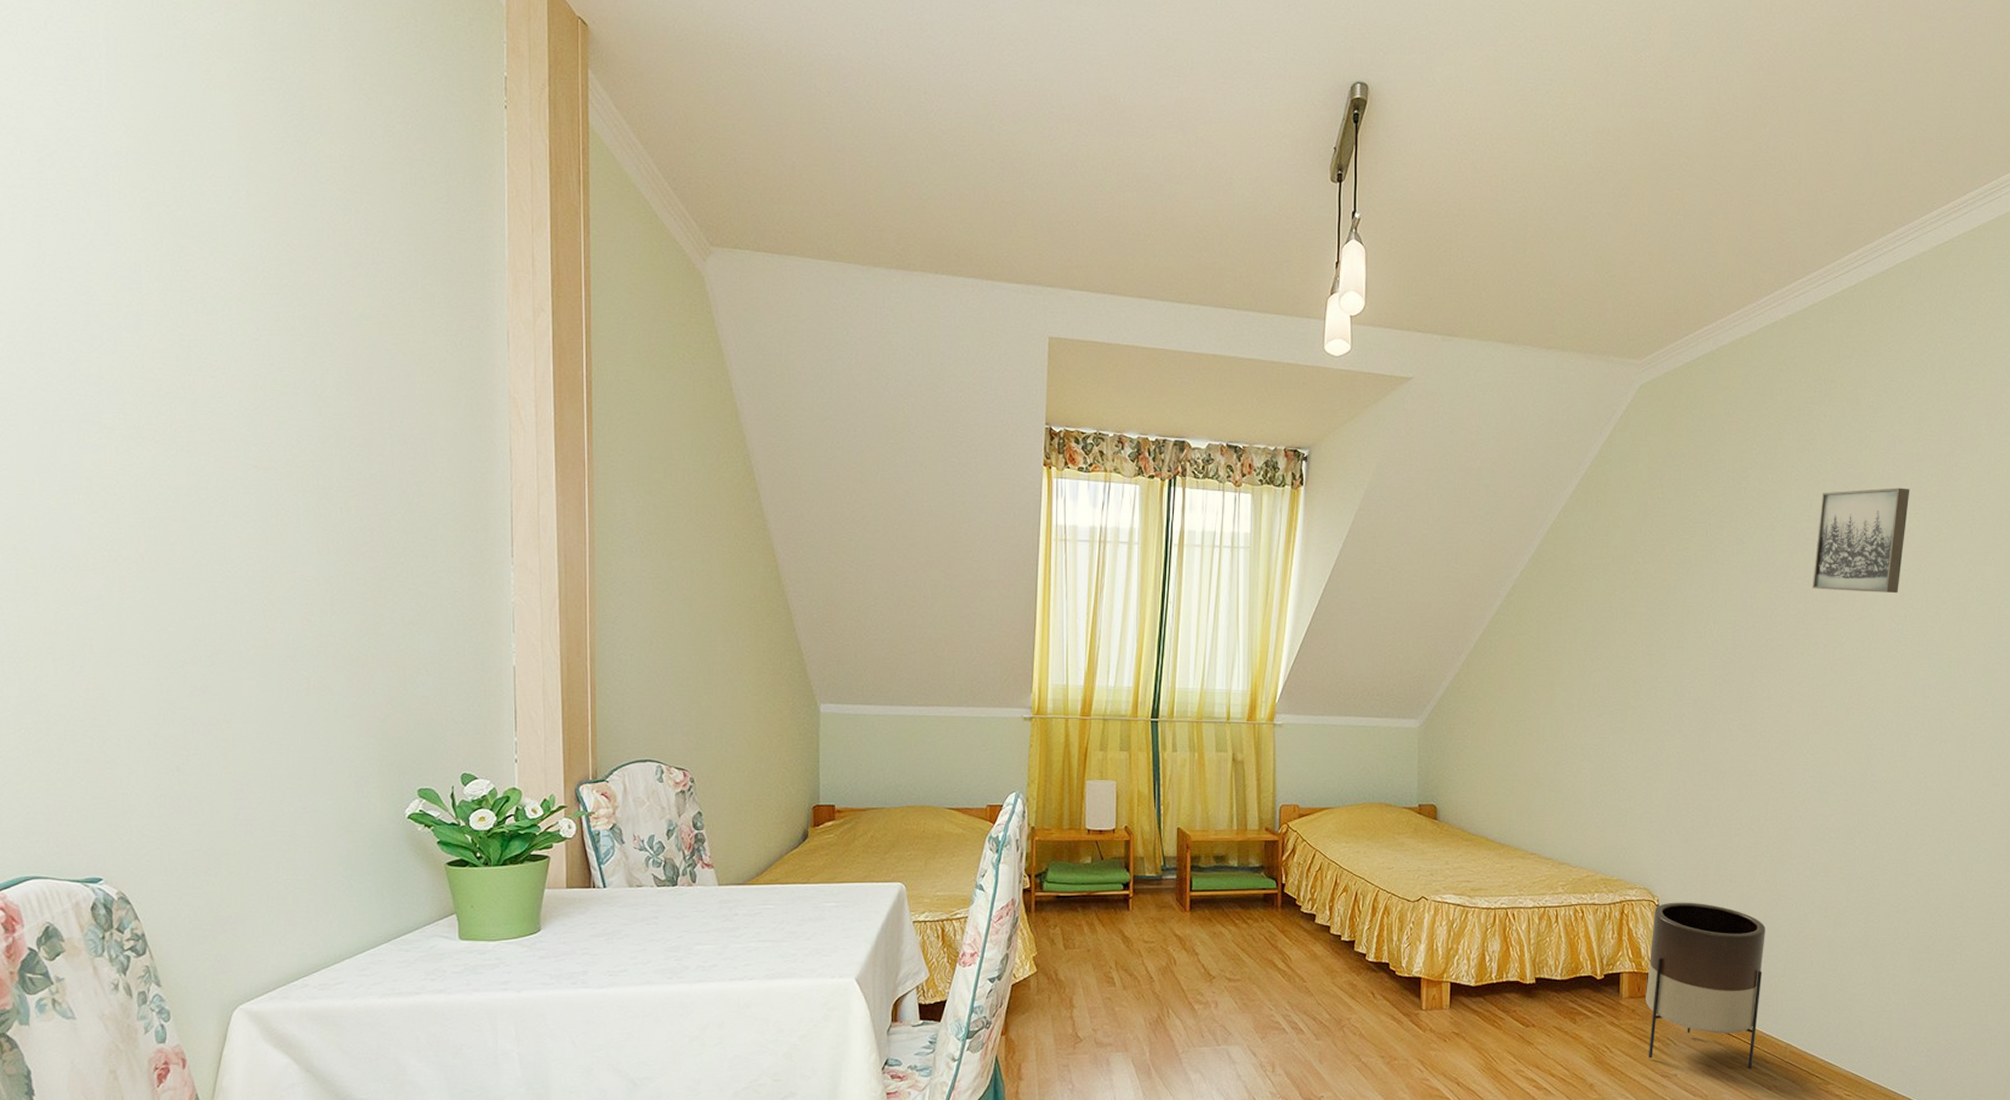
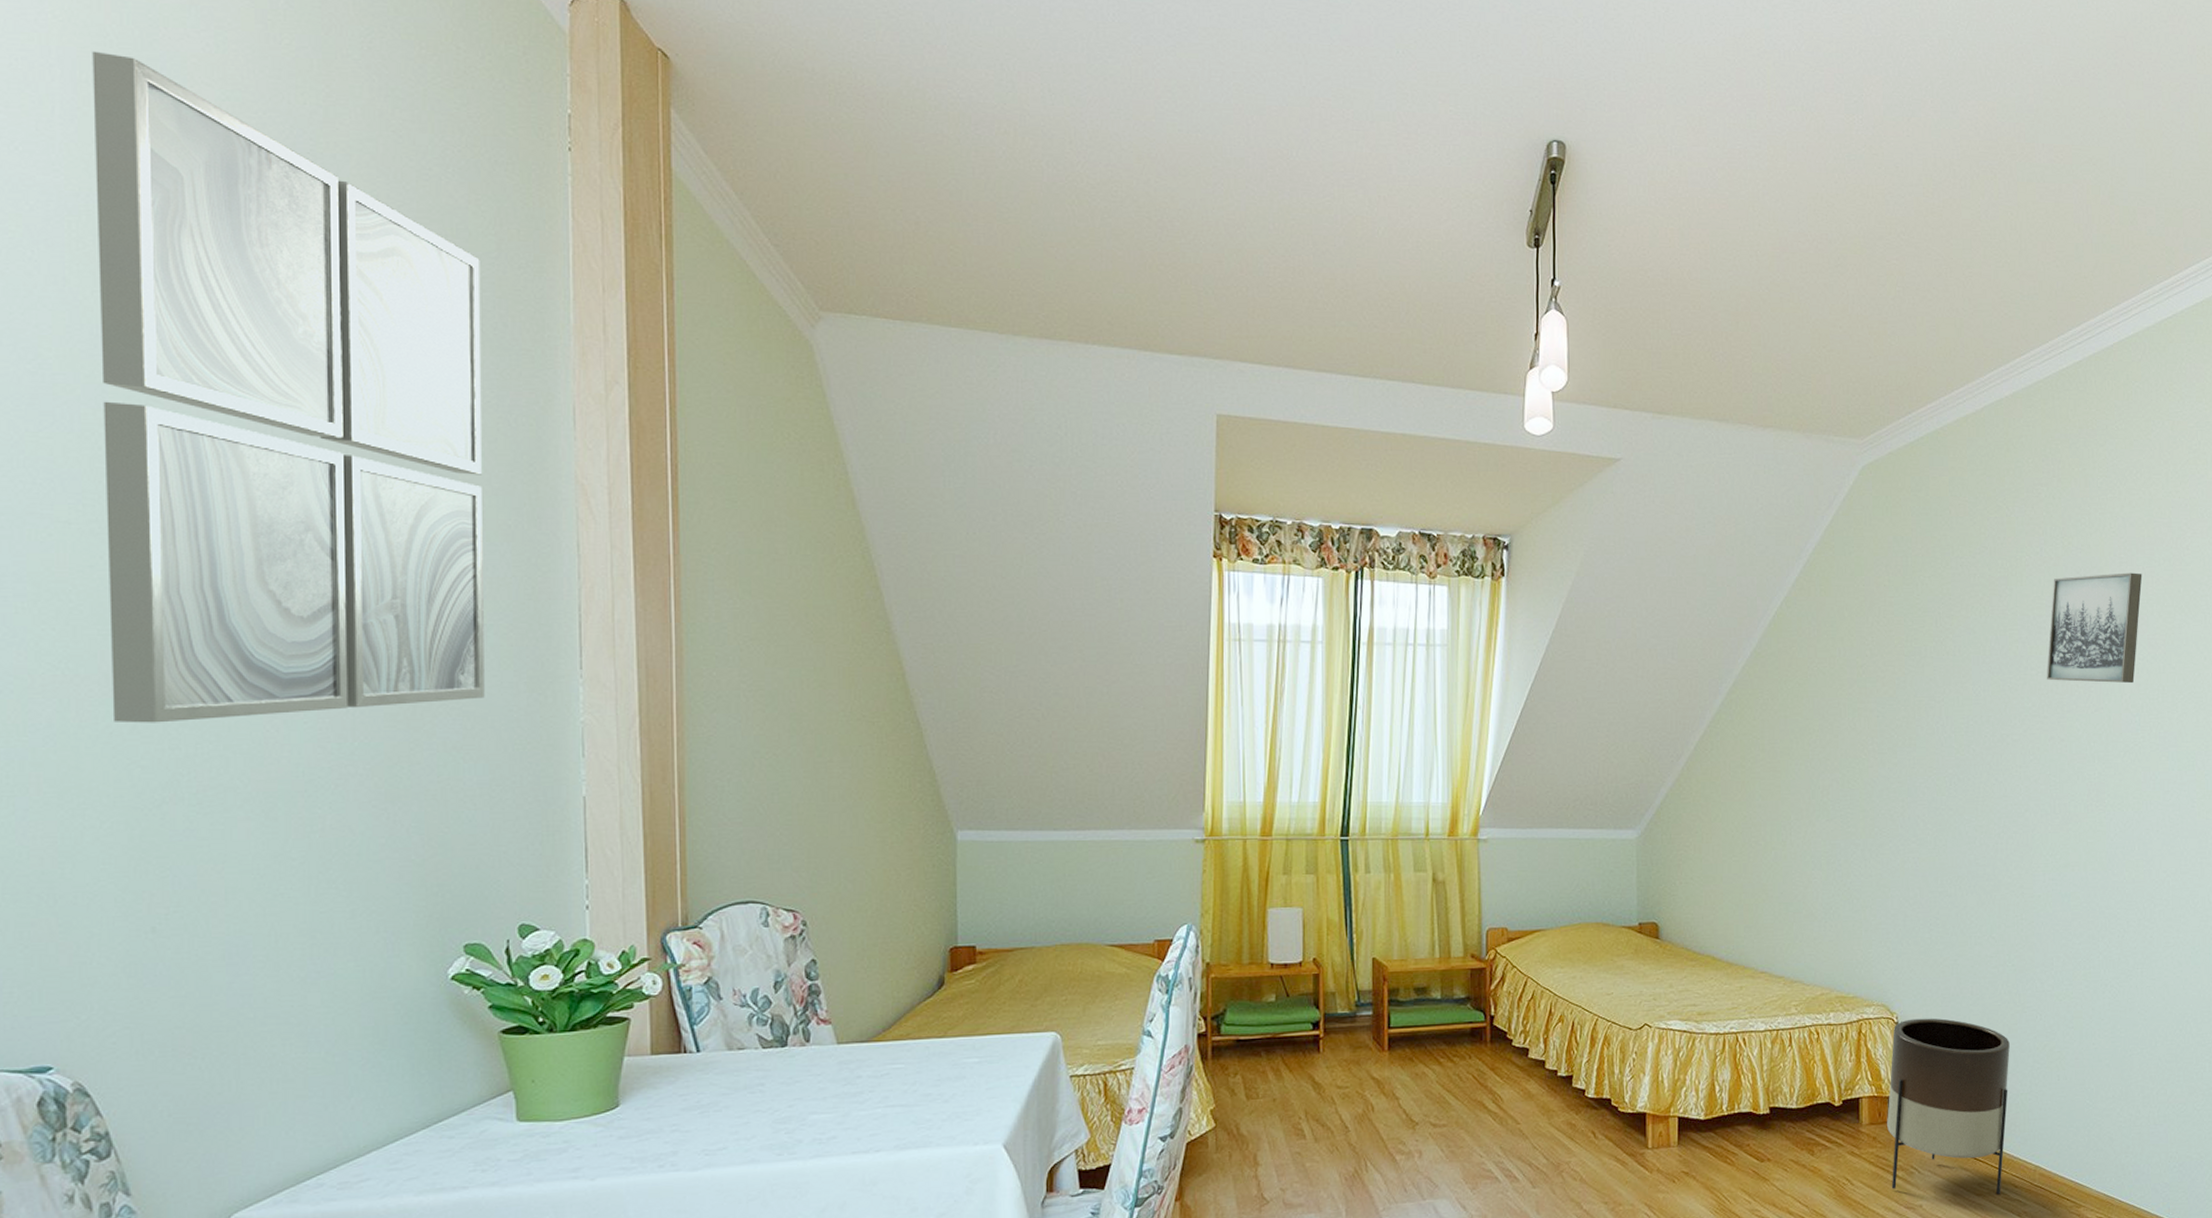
wall art: none [130,31,435,597] -> present [92,50,485,723]

